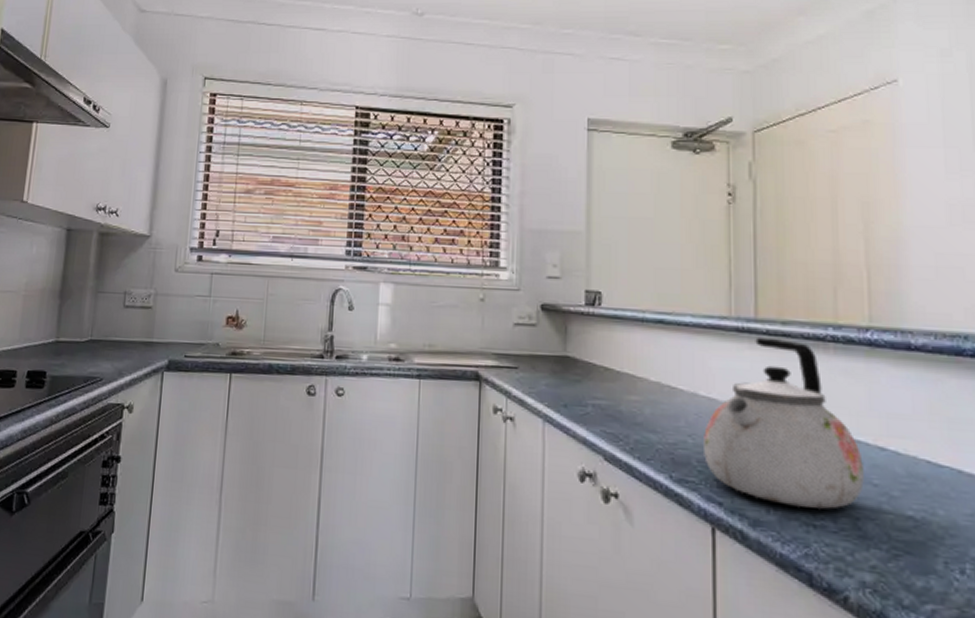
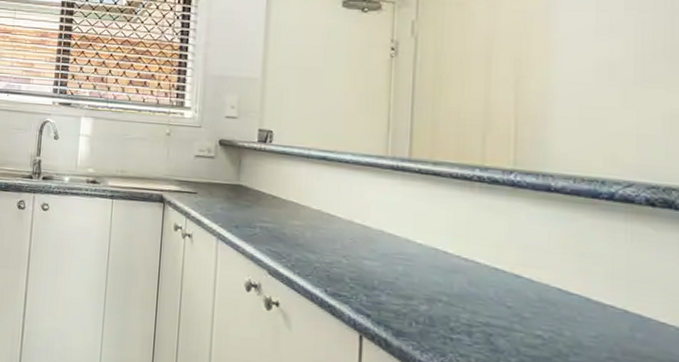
kettle: present [704,337,864,509] -> none [356,175,499,325]

